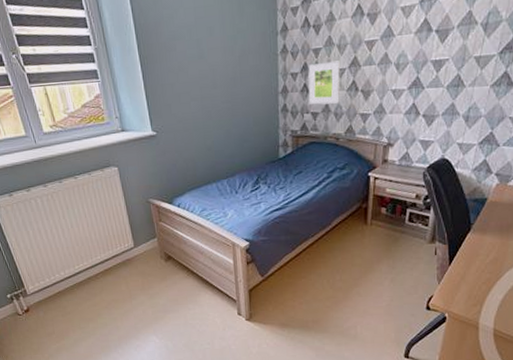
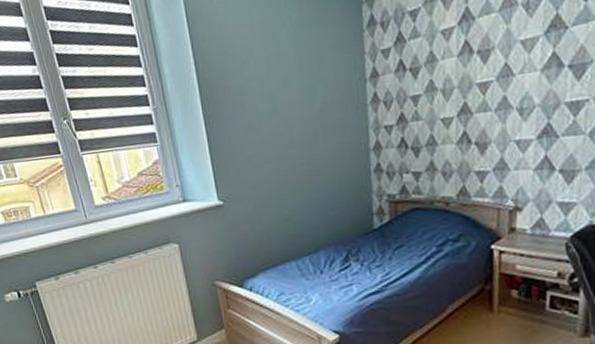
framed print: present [308,60,340,105] -> none [405,108,448,163]

